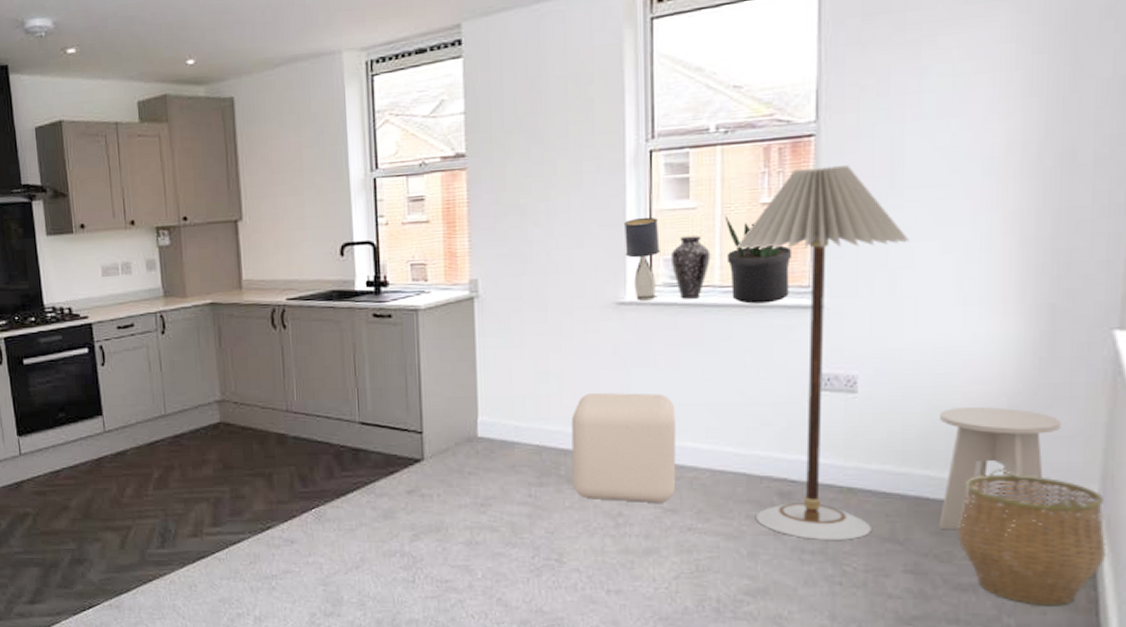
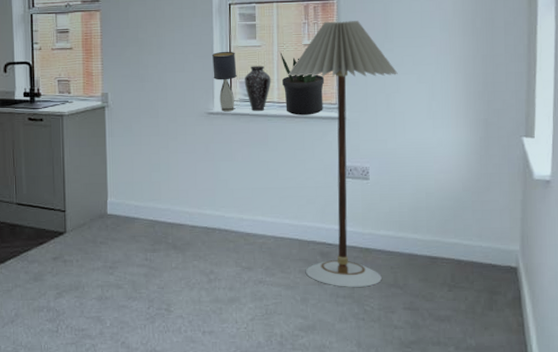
cube: present [571,392,676,503] -> none [176,179,251,263]
side table: present [938,407,1061,536] -> none [422,189,495,280]
basket: present [957,468,1107,606] -> none [436,232,527,330]

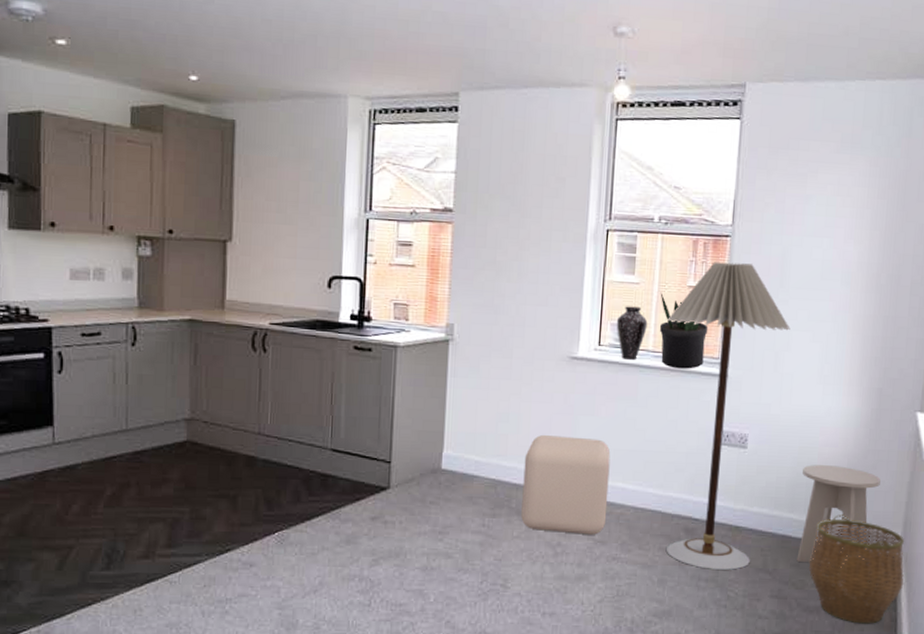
cube: none [176,179,251,263] -> present [521,434,611,535]
table lamp: present [211,51,237,112] -> none [581,285,609,358]
side table: none [422,189,495,280] -> present [796,465,881,568]
basket: none [436,232,527,330] -> present [808,514,904,624]

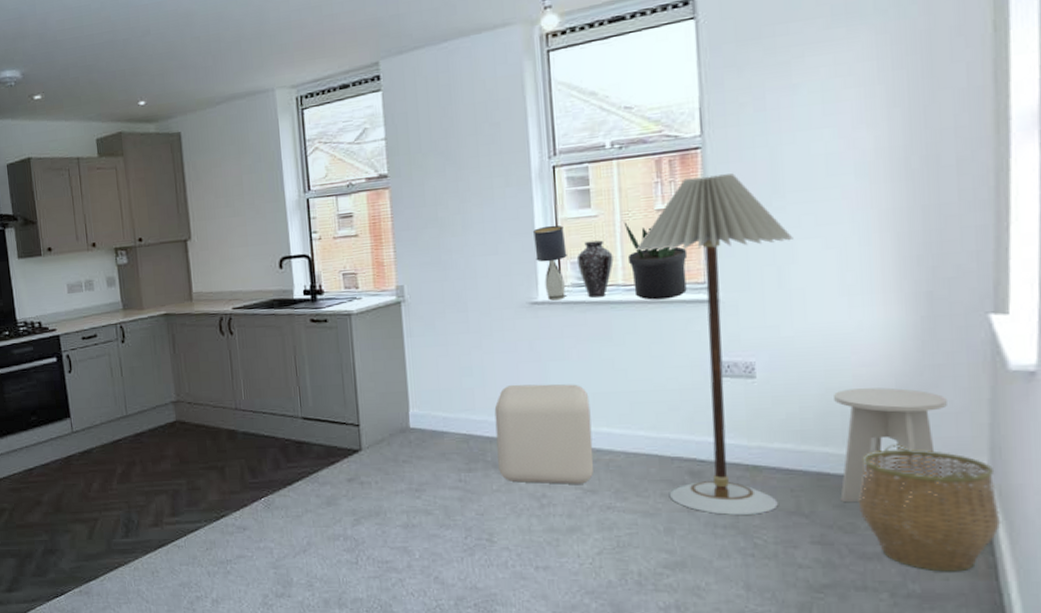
table lamp: none [581,285,609,358] -> present [532,225,567,301]

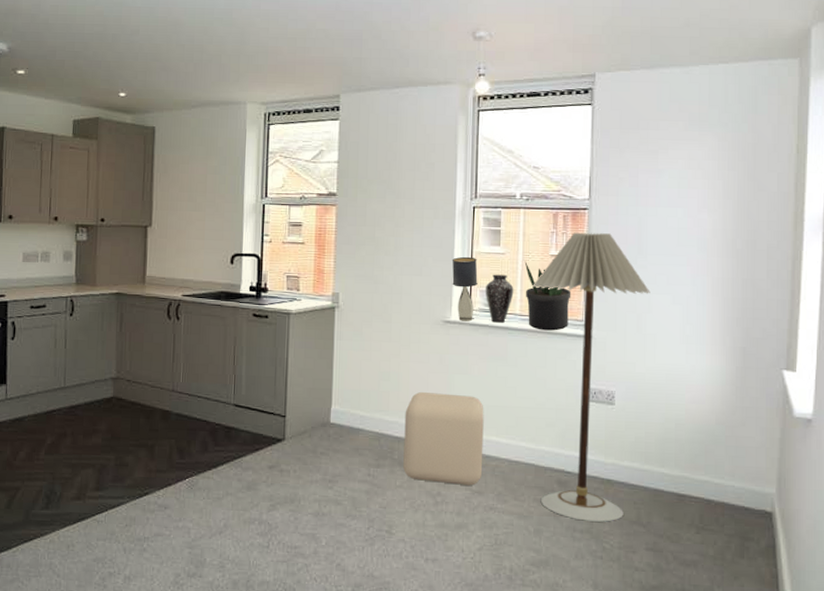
side table: present [834,387,947,507] -> none [670,421,750,523]
basket: present [858,444,1002,572] -> none [683,469,783,580]

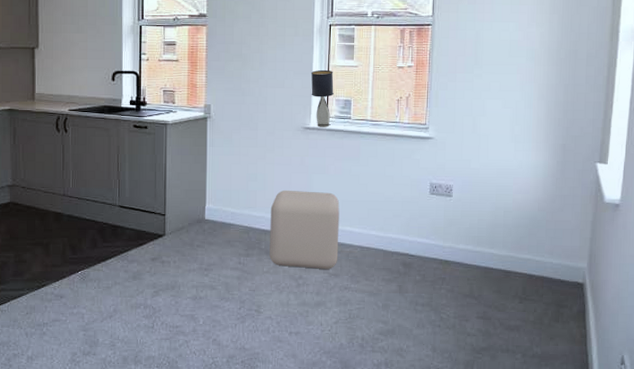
vase: present [485,274,514,324] -> none [340,85,366,129]
planter: present [524,259,571,331] -> none [375,71,416,134]
floor lamp: present [532,232,650,522] -> none [382,46,485,296]

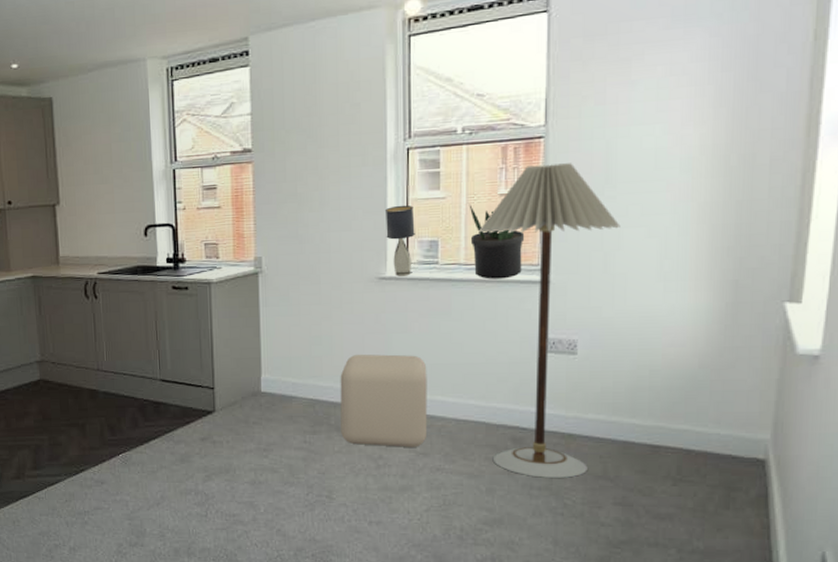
planter: none [375,71,416,134] -> present [469,199,525,279]
floor lamp: none [382,46,485,296] -> present [479,163,621,478]

